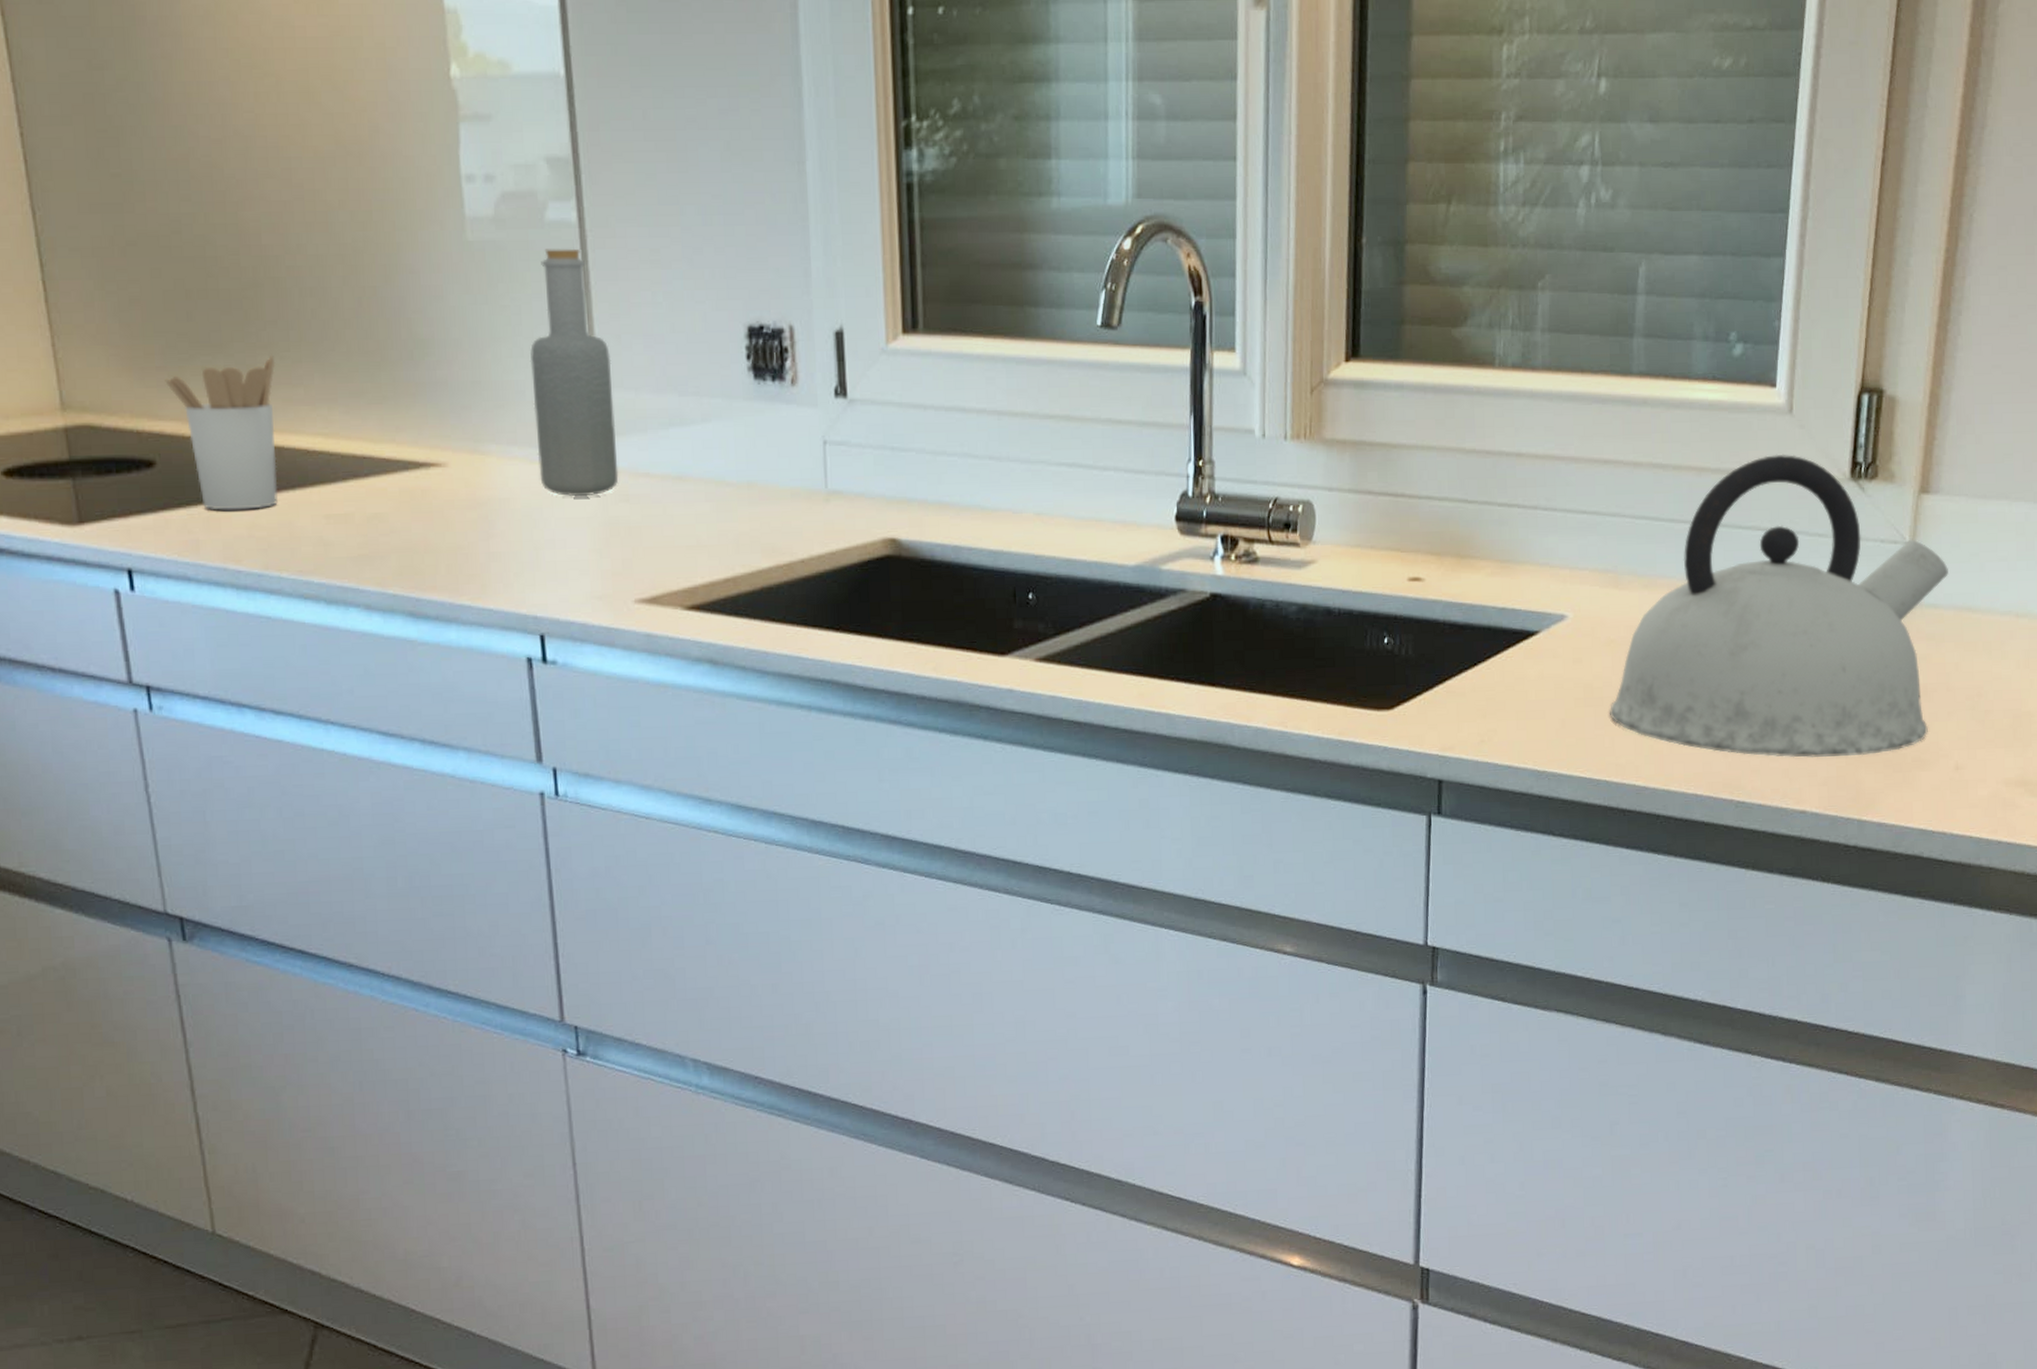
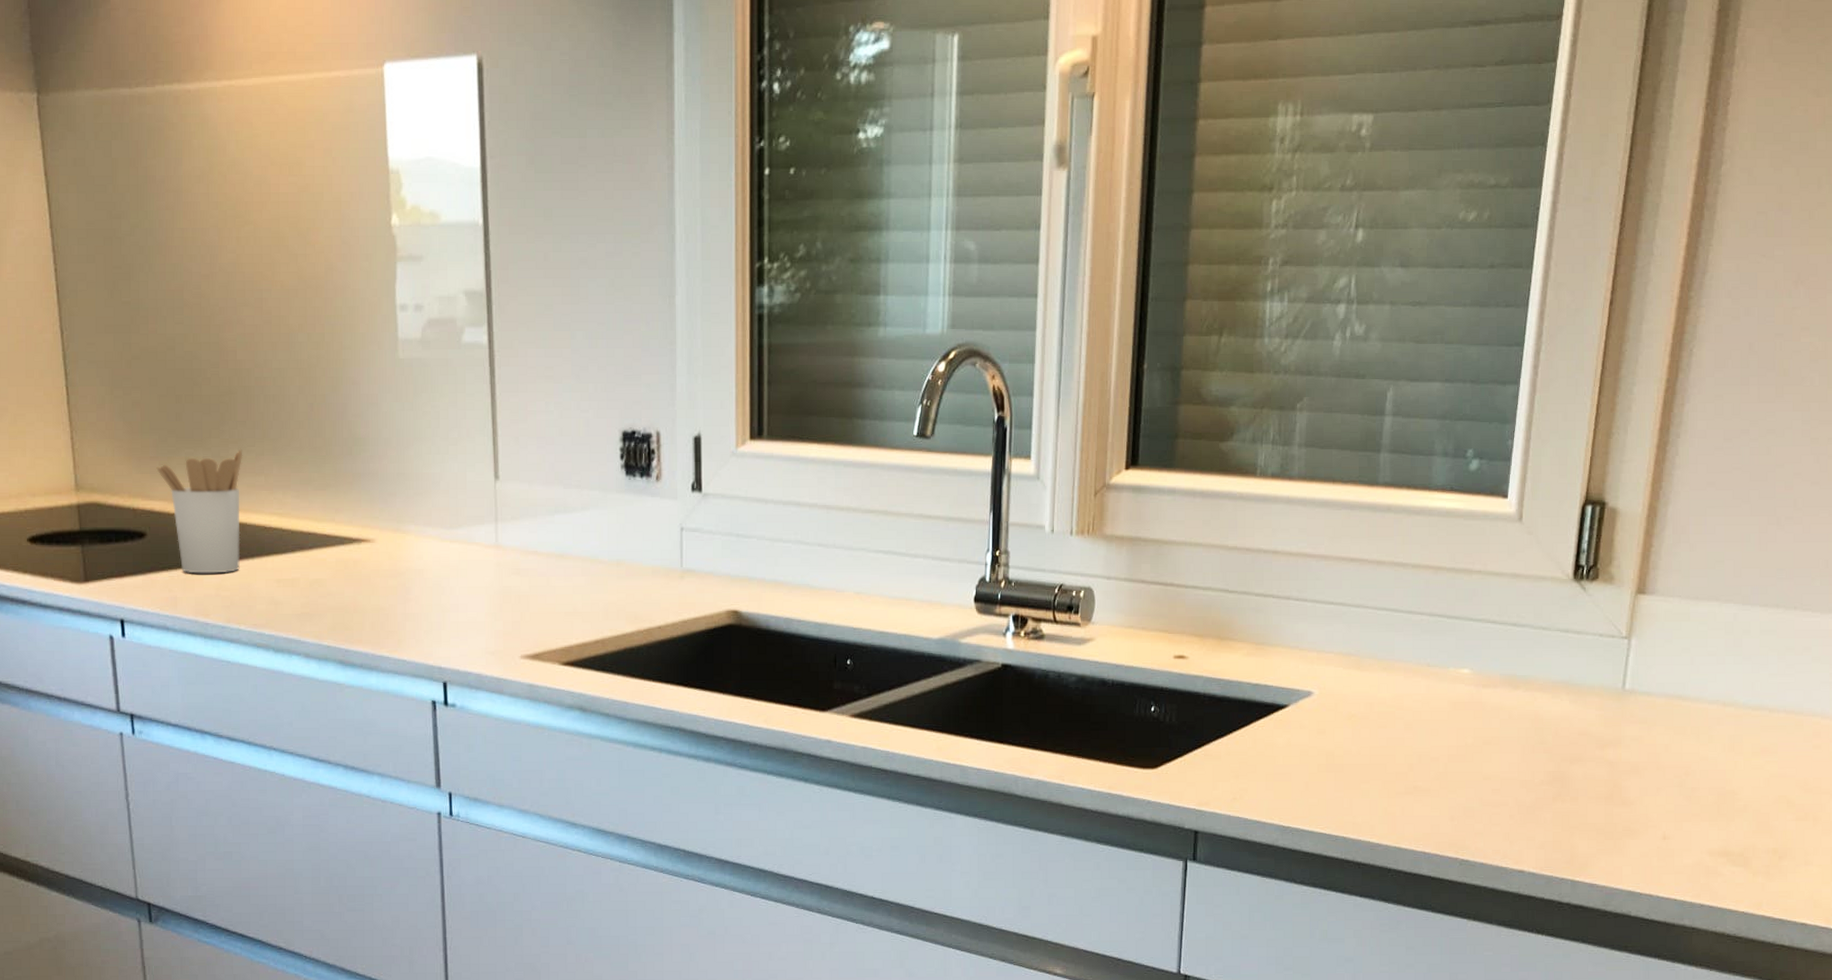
bottle: present [530,248,619,497] -> none [444,366,512,570]
kettle: present [1610,454,1948,758] -> none [1349,556,1661,824]

